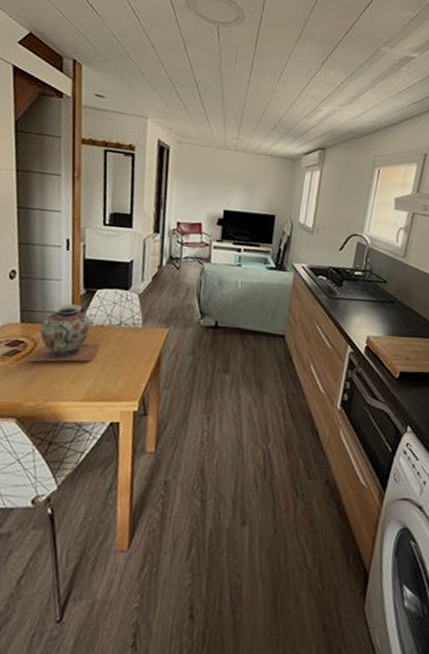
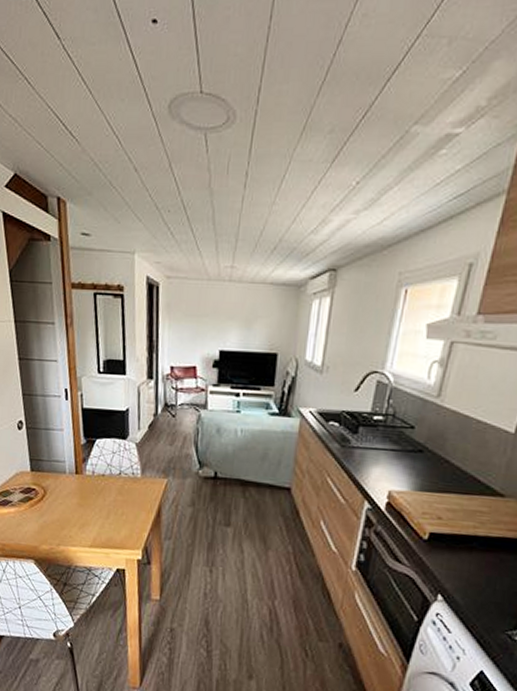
decorative vase: present [25,304,101,362] -> none [37,453,103,510]

